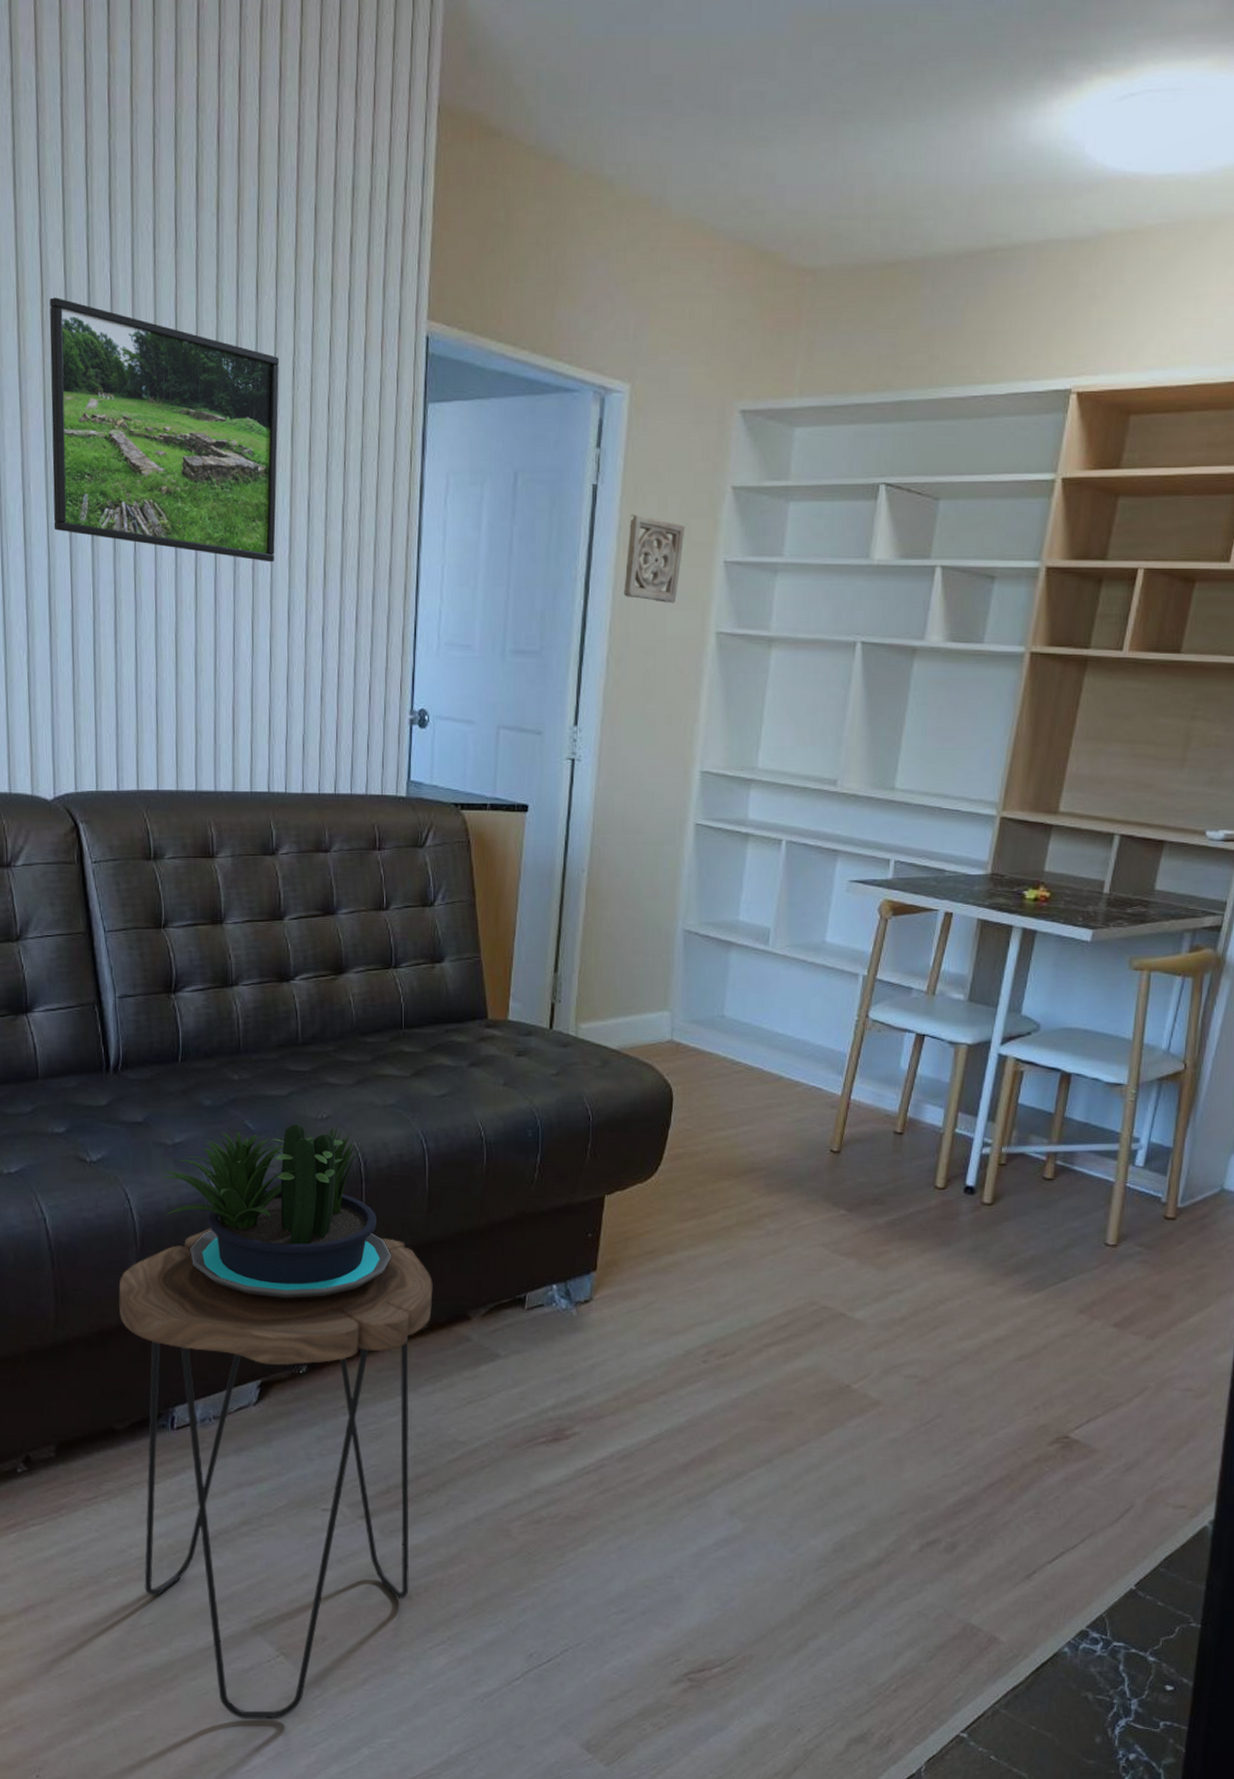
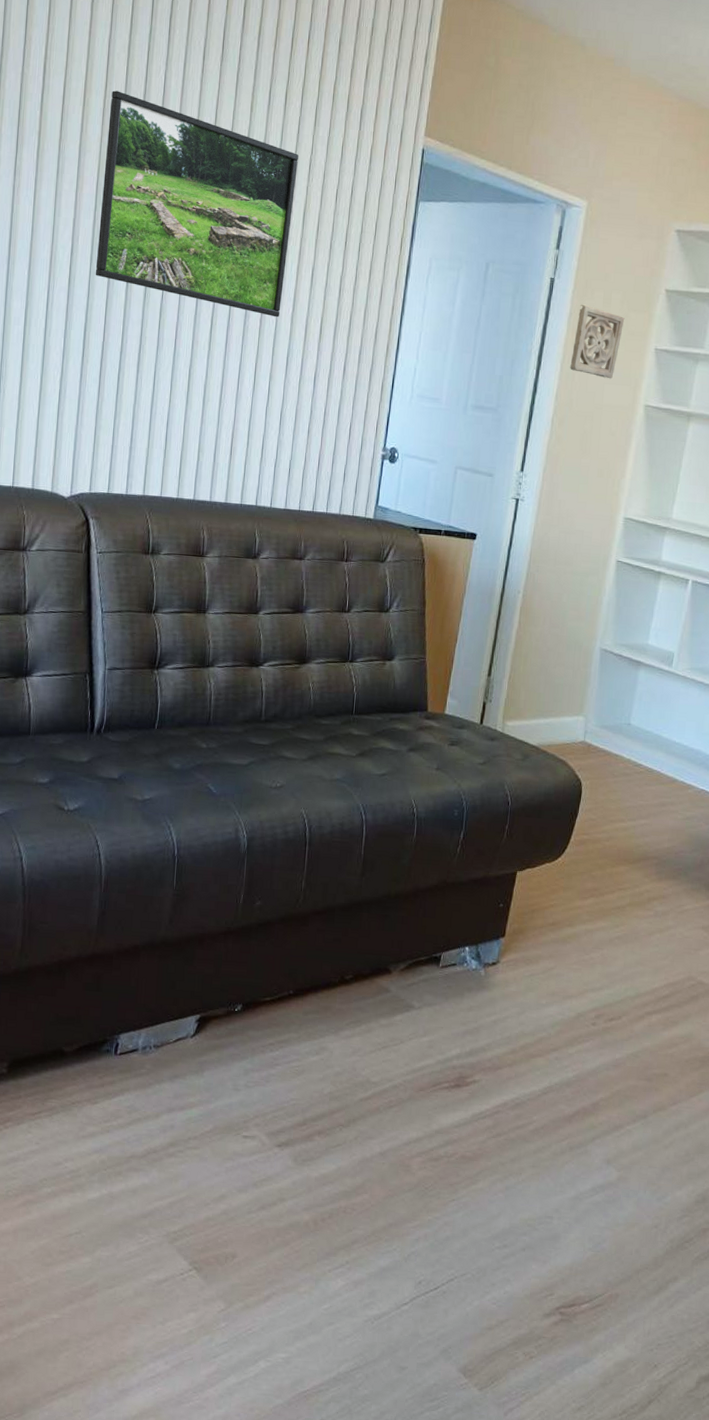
side table: present [118,1227,433,1720] -> none [75,875,360,1329]
potted plant: present [161,1124,392,1298] -> none [128,790,327,944]

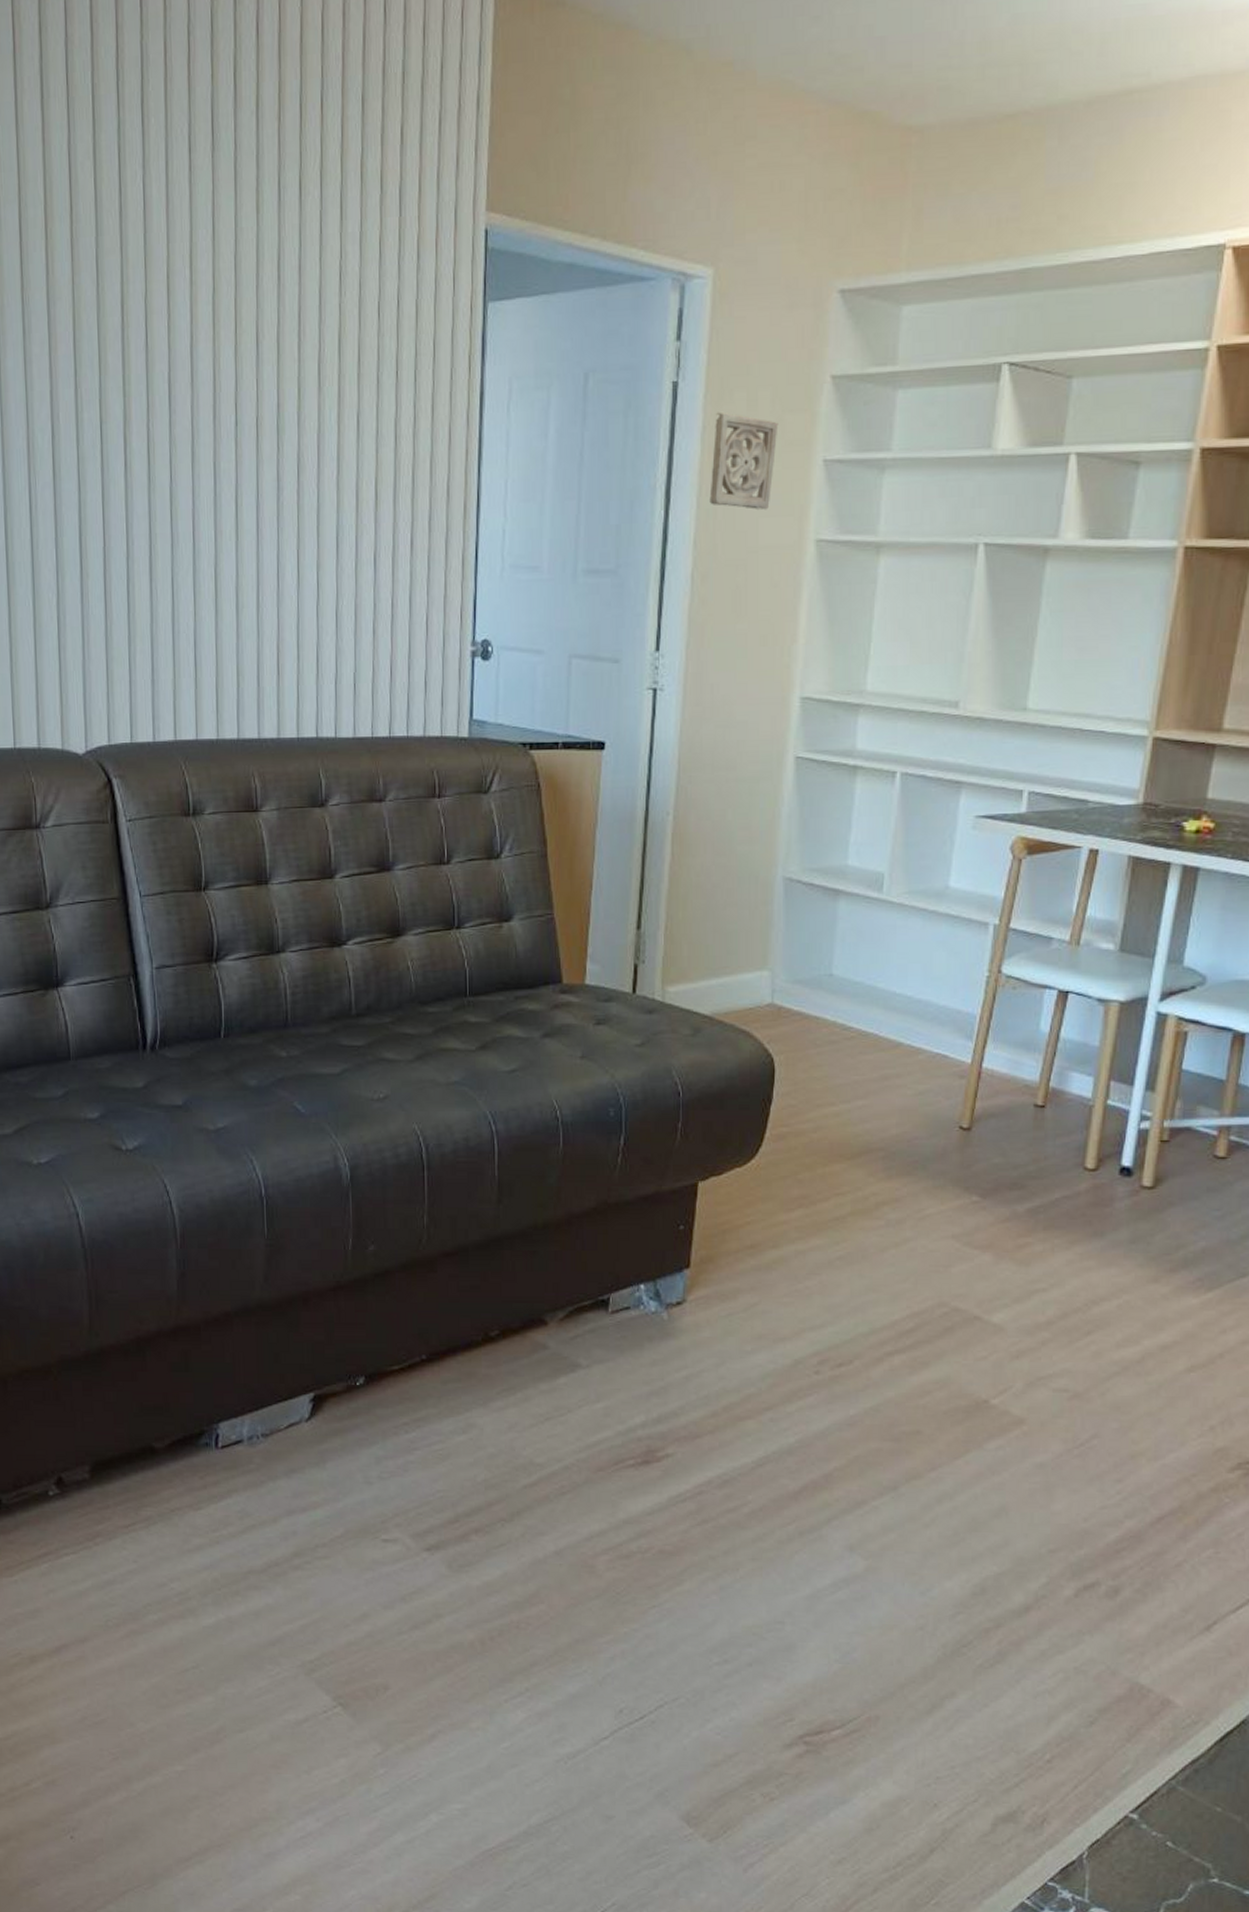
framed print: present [95,90,299,318] -> none [79,212,325,486]

